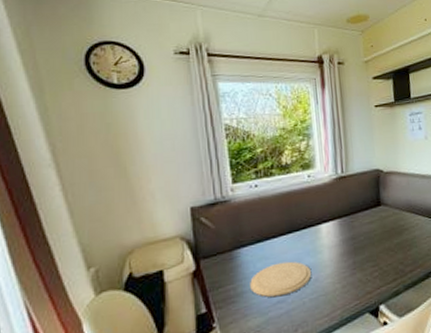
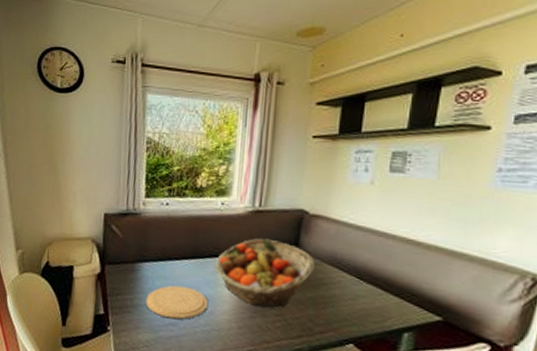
fruit basket: none [311,200,396,263] -> present [214,238,314,308]

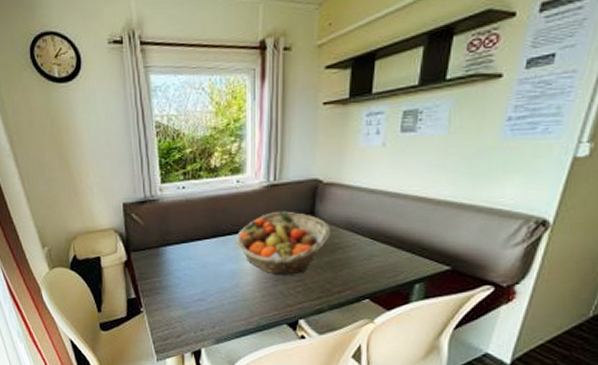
plate: present [146,285,209,320] -> none [174,264,233,295]

